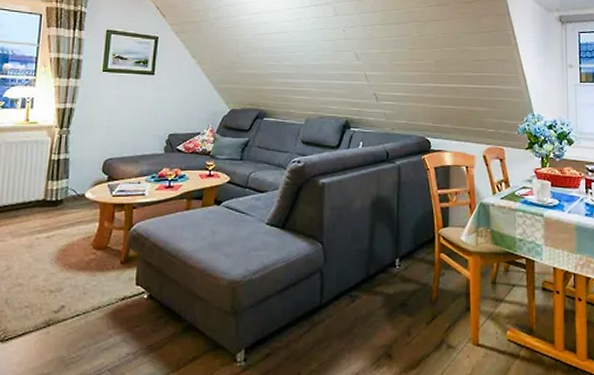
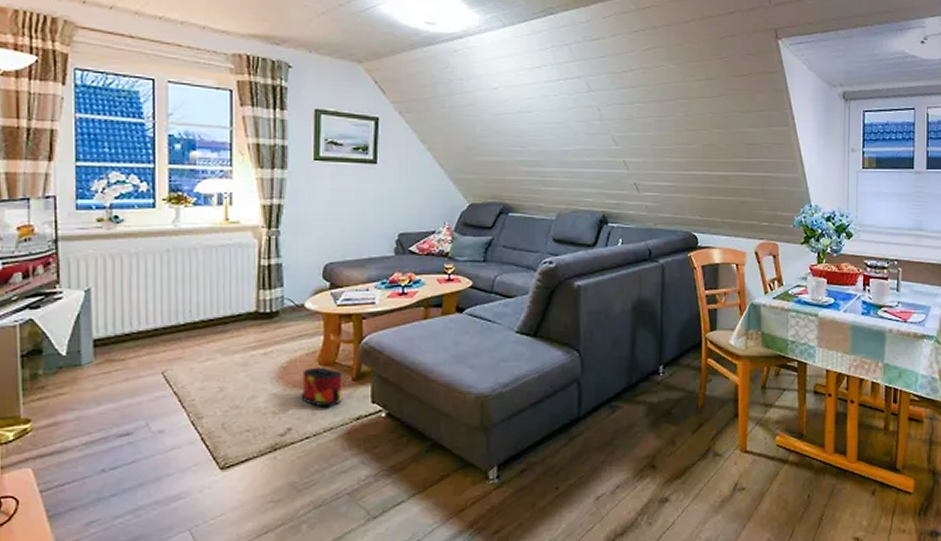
bag: none [75,250,112,288] -> present [301,367,342,407]

